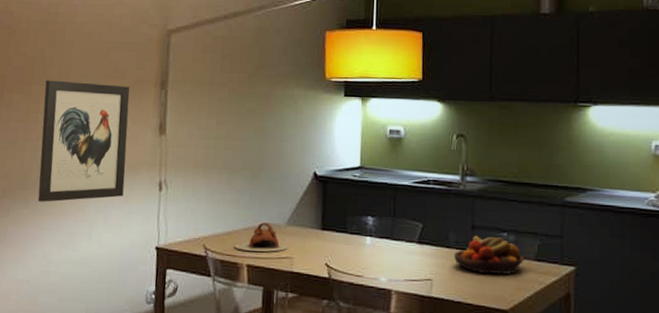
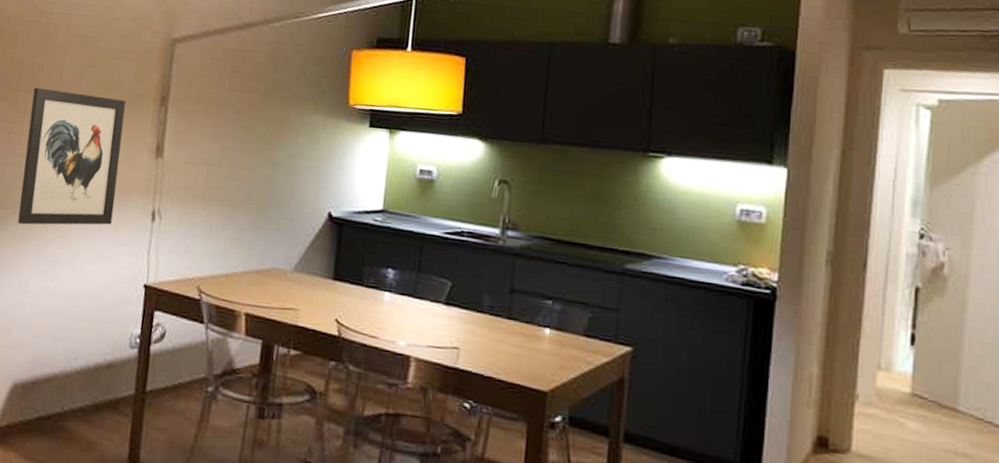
teapot: present [234,222,289,252] -> none [232,266,295,301]
fruit bowl: present [454,235,524,274] -> none [487,300,571,350]

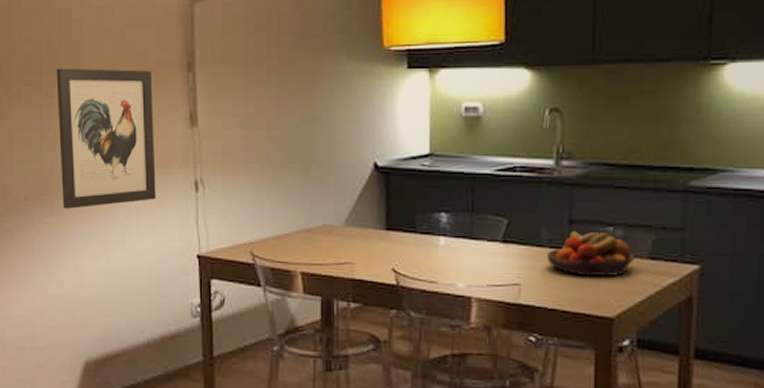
fruit bowl: none [487,300,571,350] -> present [547,231,635,276]

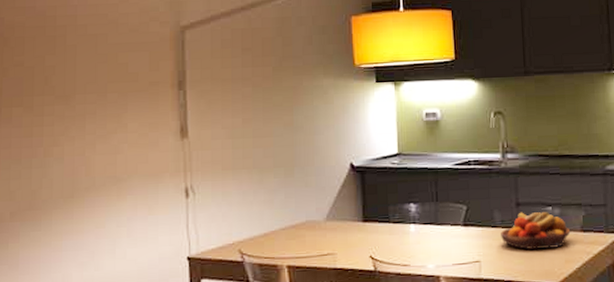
wall art: present [56,68,156,209] -> none [48,89,147,222]

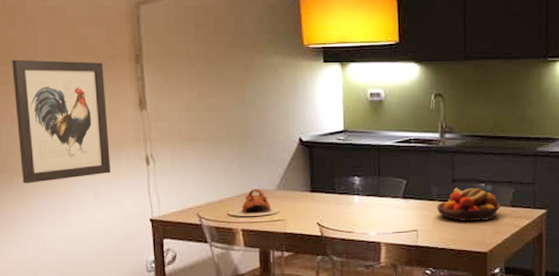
wall art: none [48,89,147,222] -> present [12,59,111,184]
teapot: none [272,220,331,252] -> present [227,189,281,216]

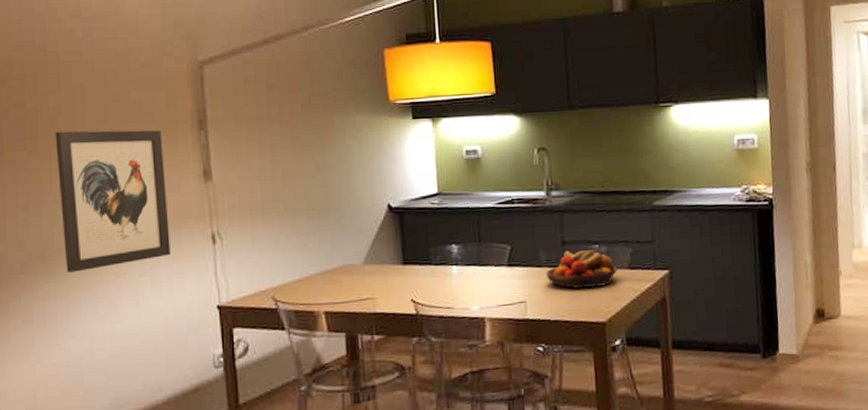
teapot: present [227,189,281,216] -> none [307,264,370,297]

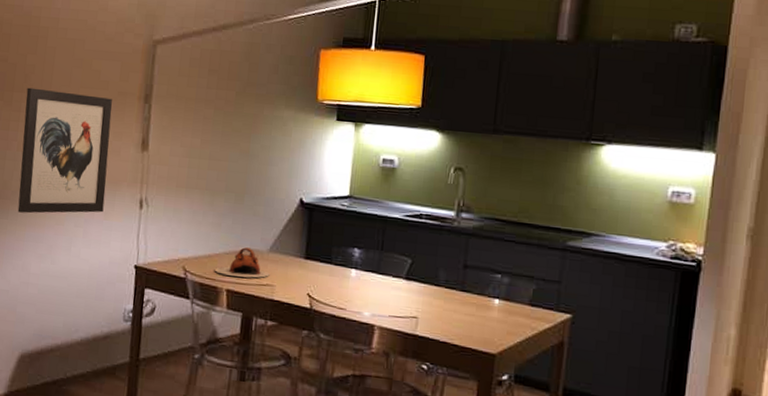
teapot: none [307,264,370,297] -> present [214,247,271,278]
fruit bowl: present [546,250,618,289] -> none [443,275,518,318]

